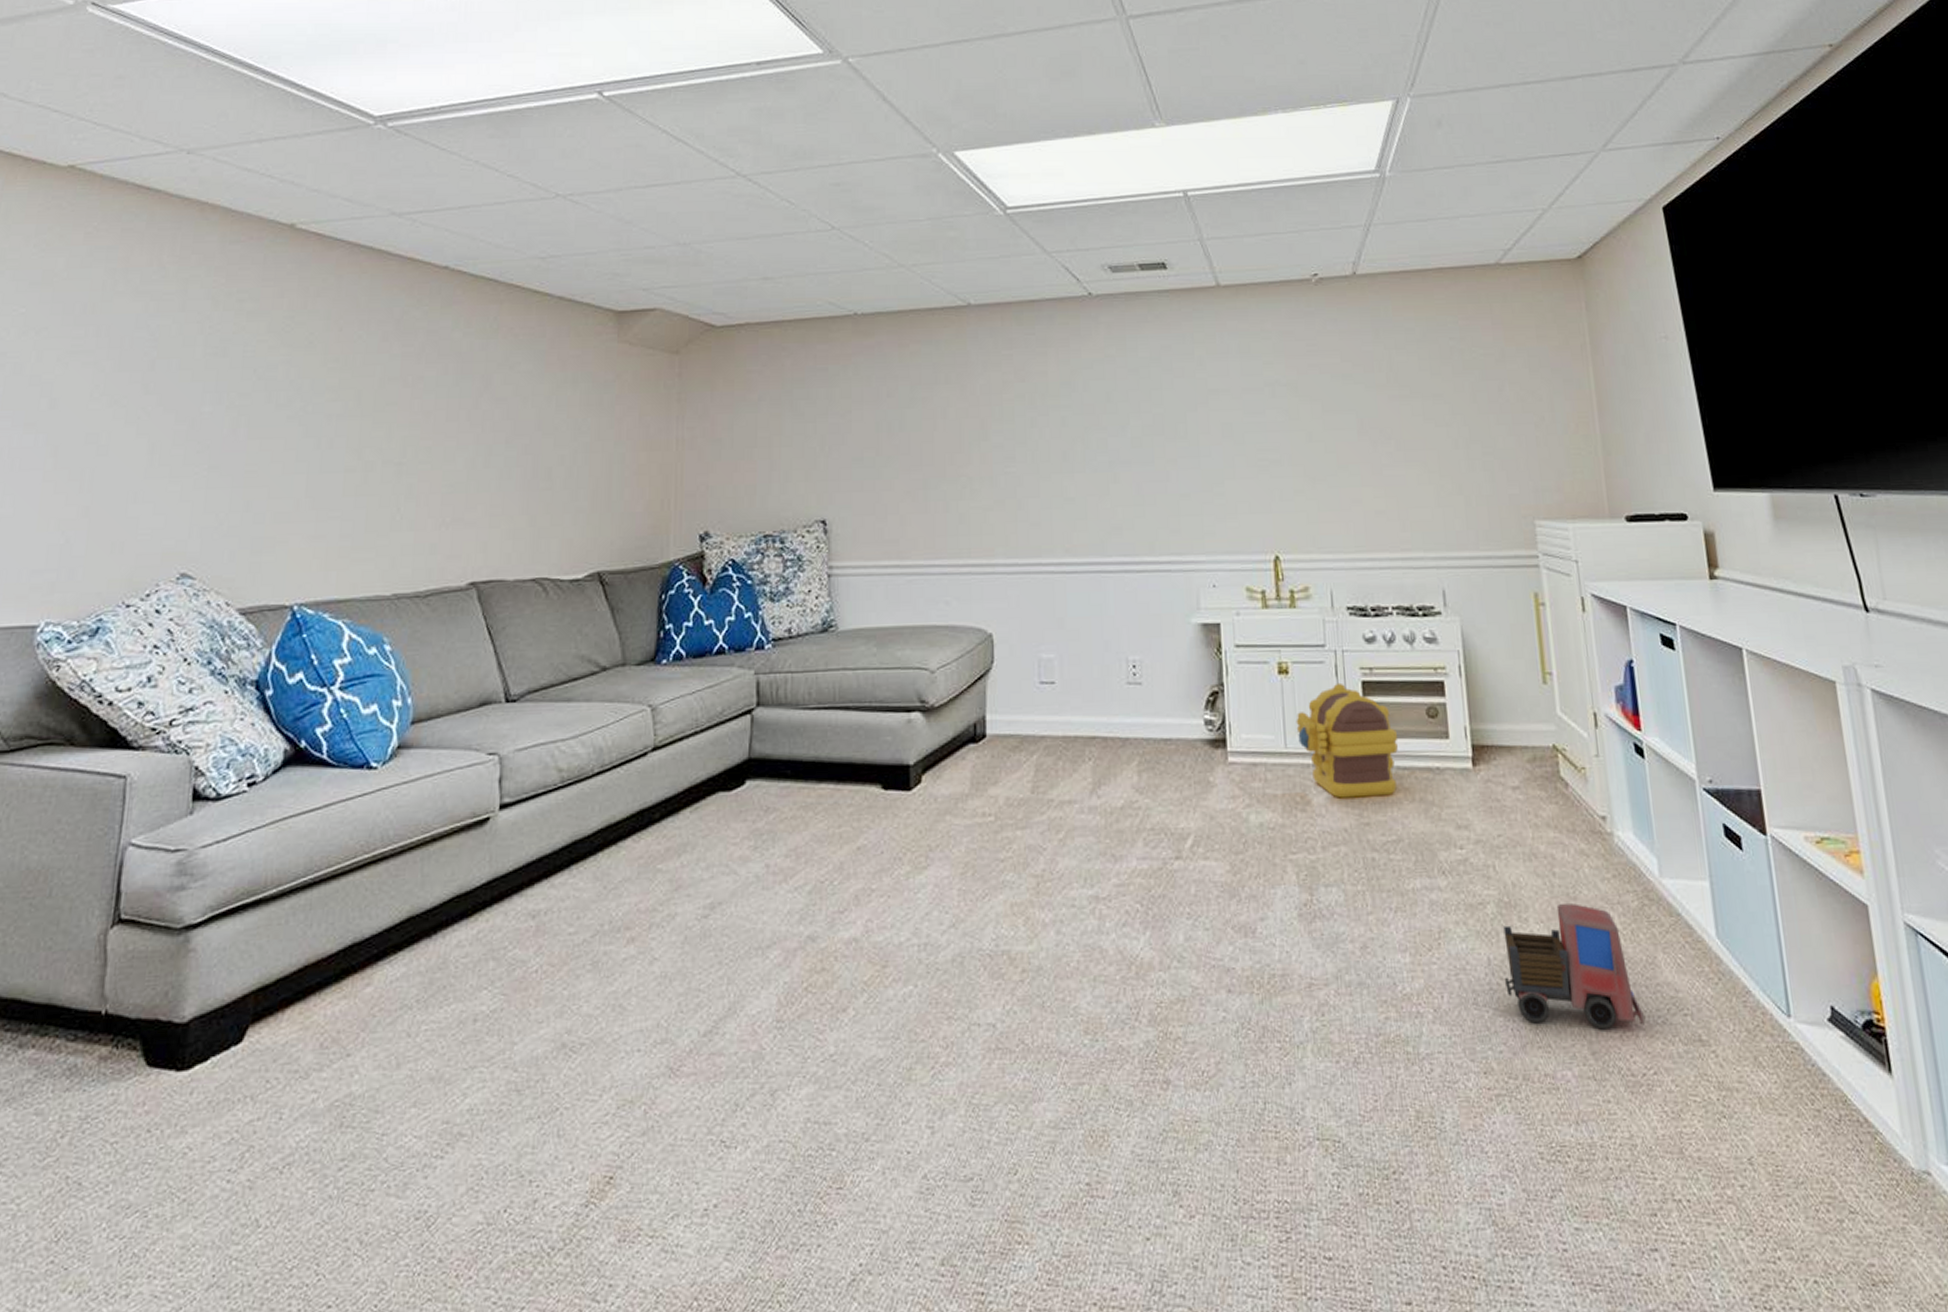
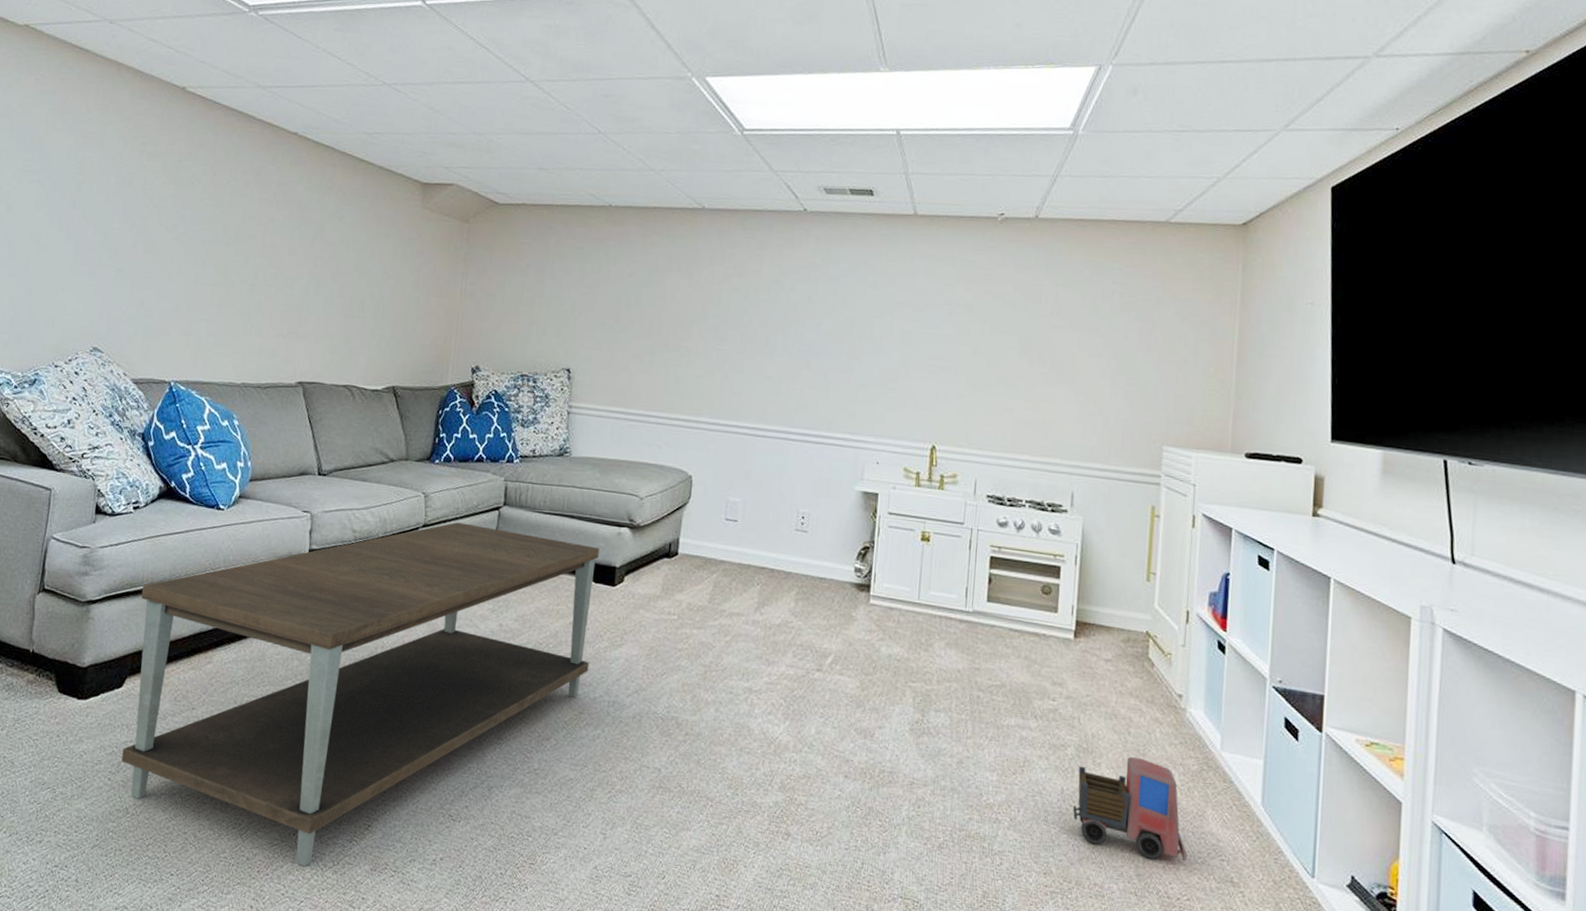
coffee table: none [246,737,889,1256] -> present [121,522,600,867]
toy chest: present [1296,682,1398,798] -> none [930,554,1015,650]

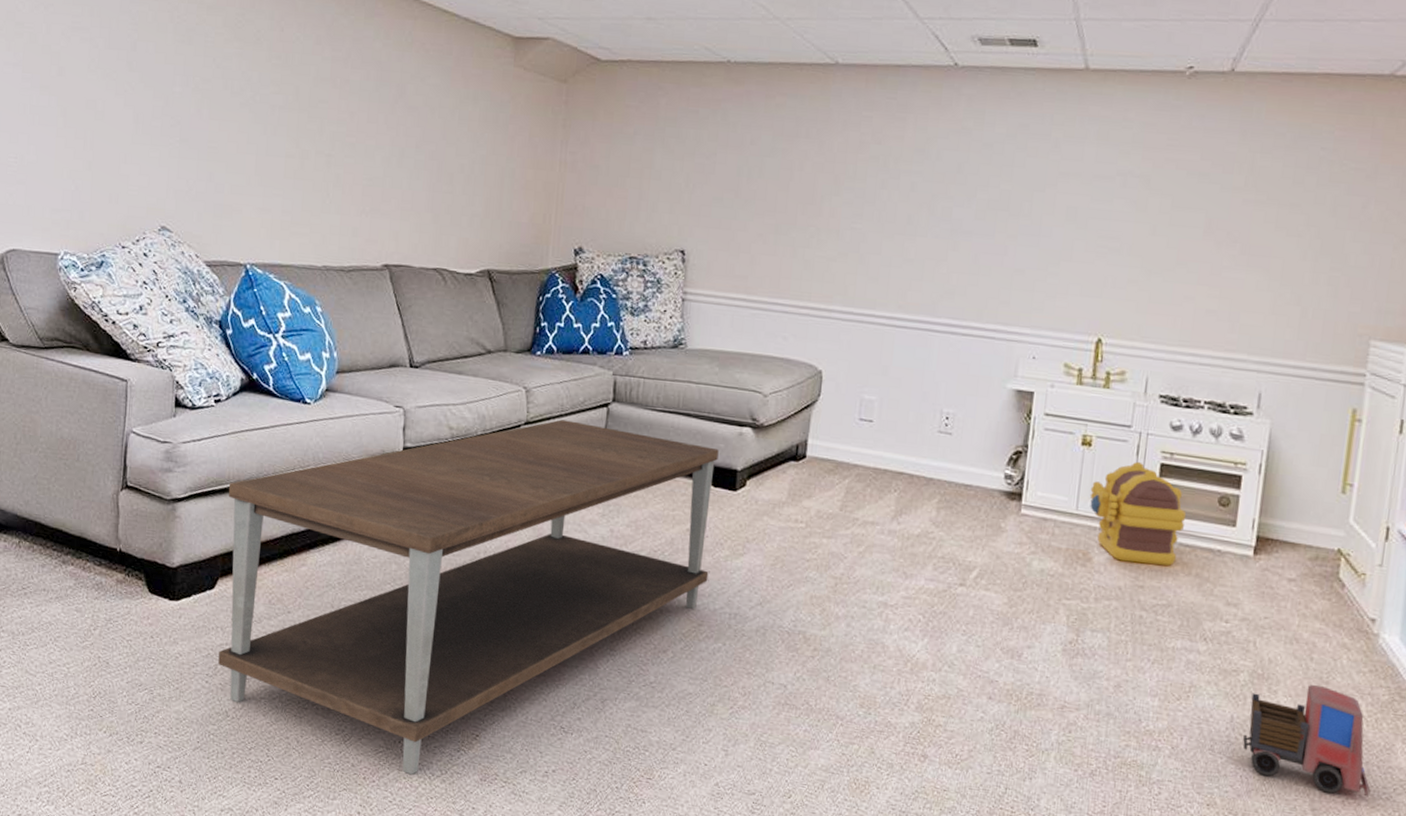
toy chest: none [930,554,1015,650] -> present [1090,461,1187,567]

